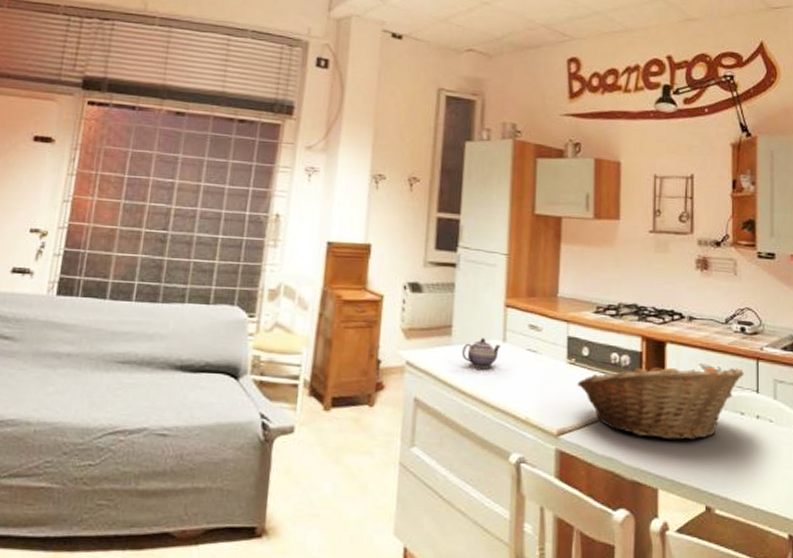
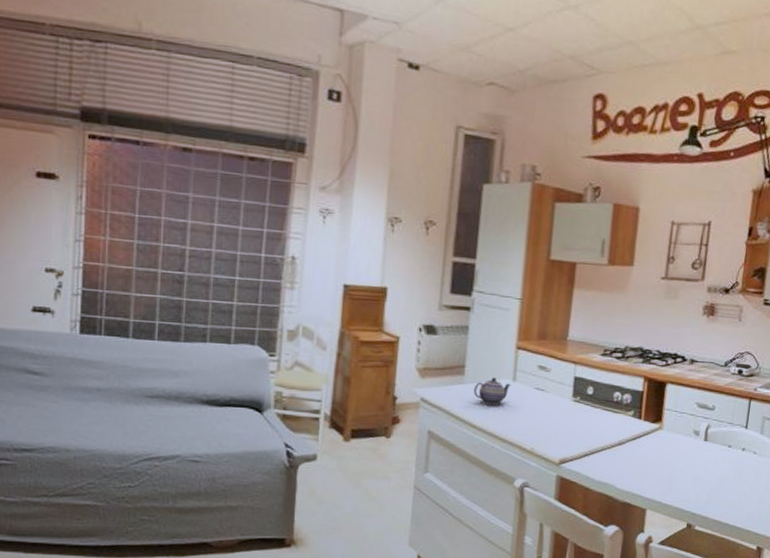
fruit basket: present [577,360,744,441] -> none [580,398,736,469]

